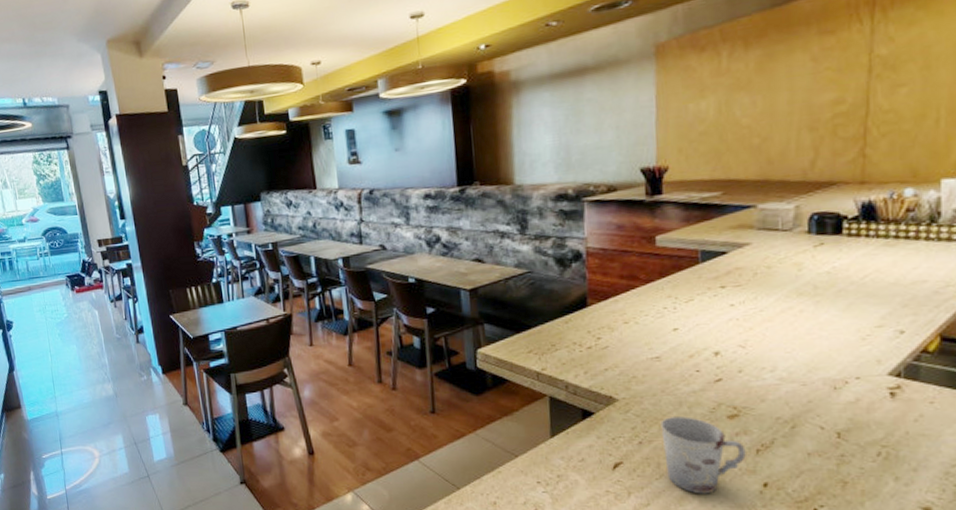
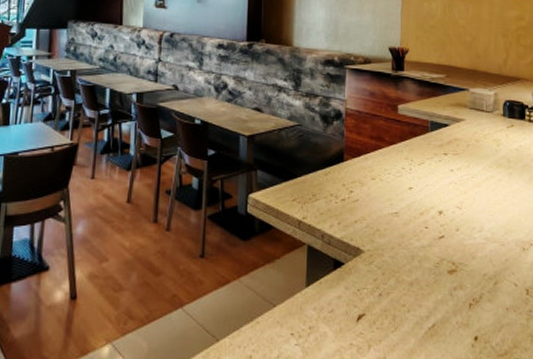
cup: present [660,416,746,494] -> none [397,270,462,347]

